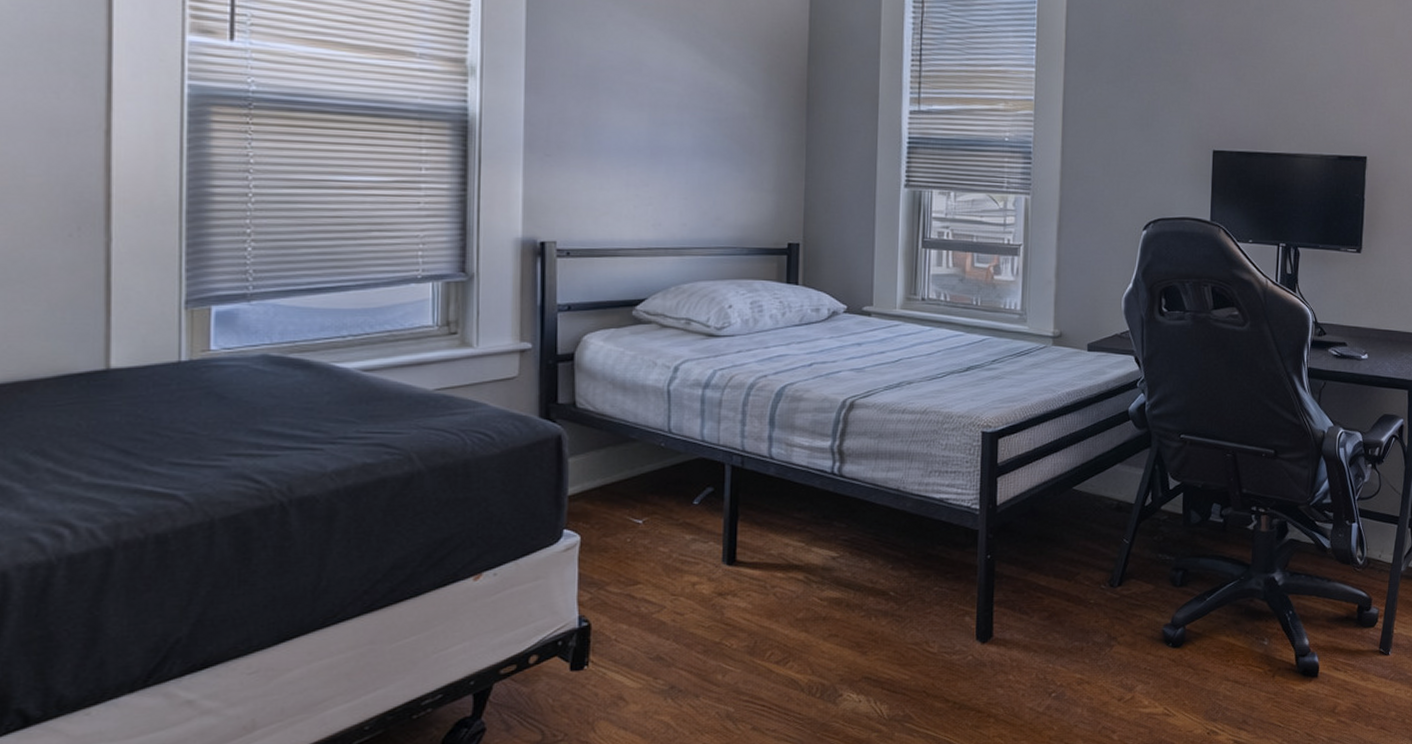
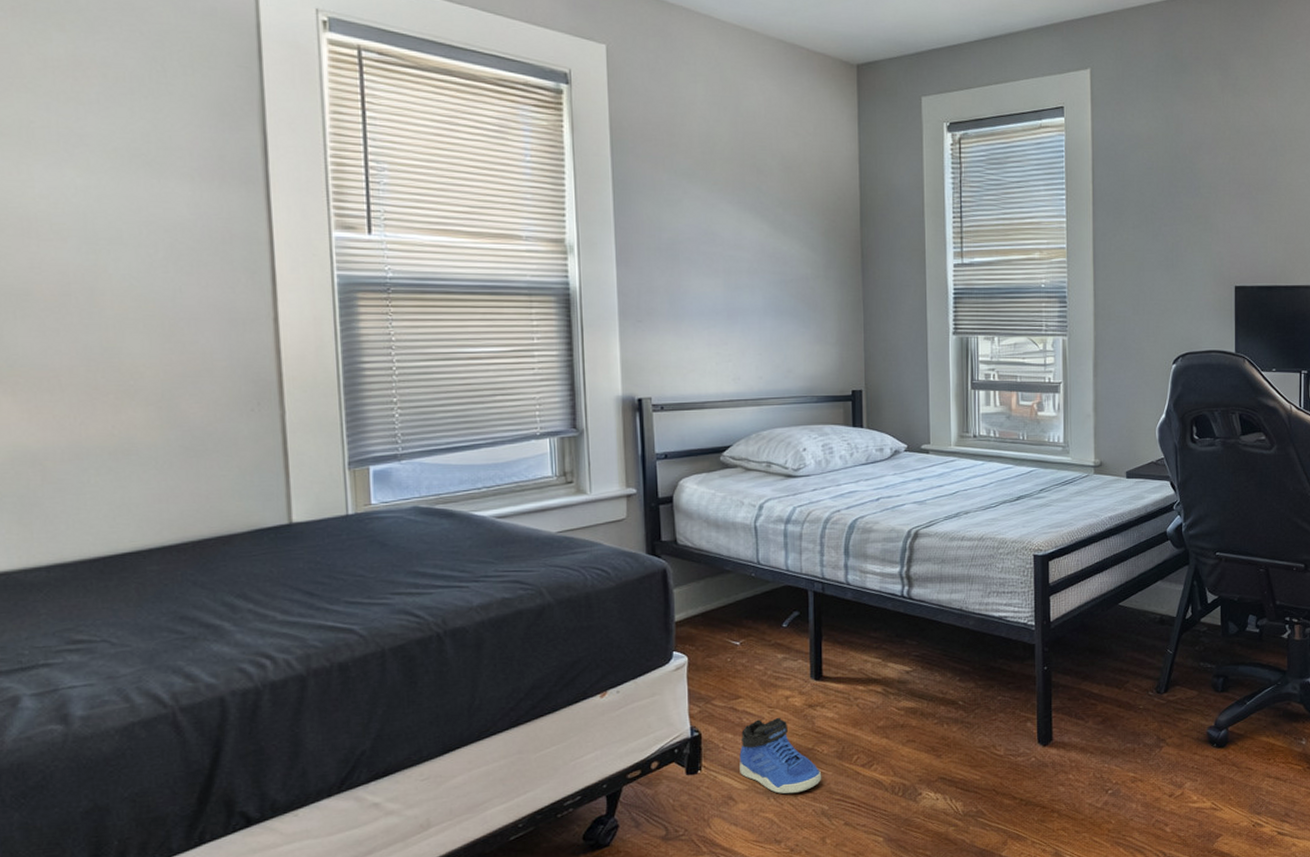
sneaker: none [634,606,729,694] -> present [739,717,822,794]

